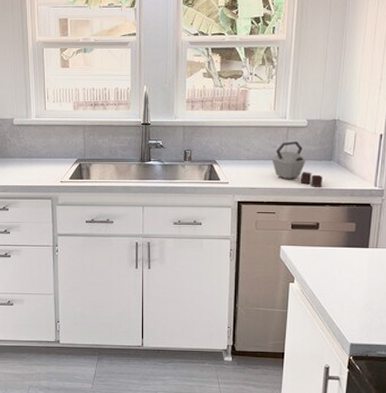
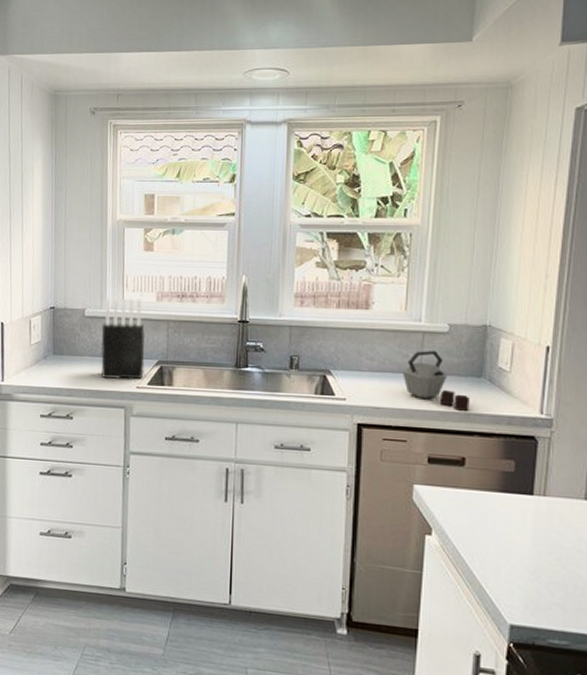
knife block: none [28,108,66,176] -> present [100,298,146,380]

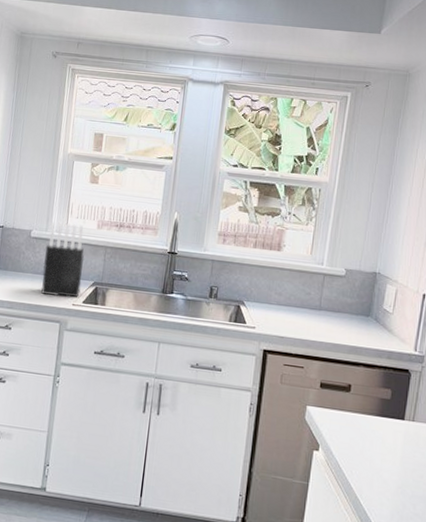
kettle: present [402,350,470,411] -> none [304,290,358,345]

